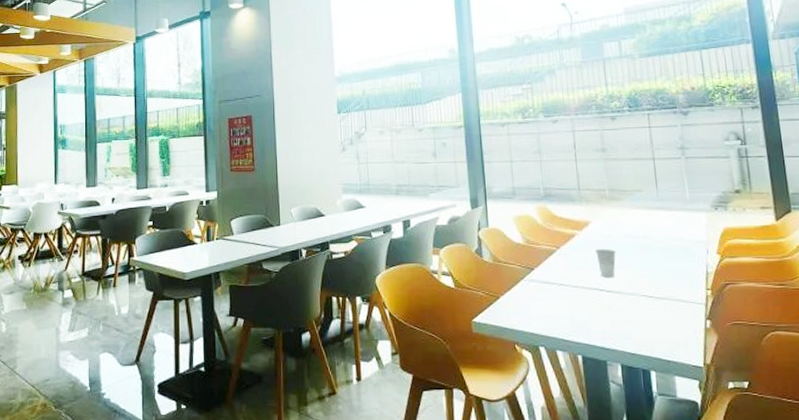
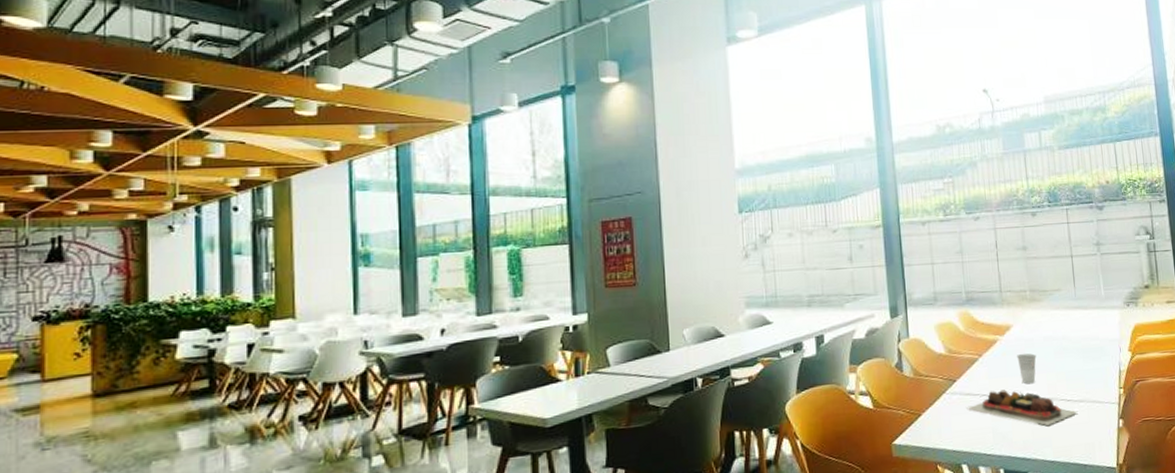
food tray: none [544,281,661,320] -> present [967,390,1078,427]

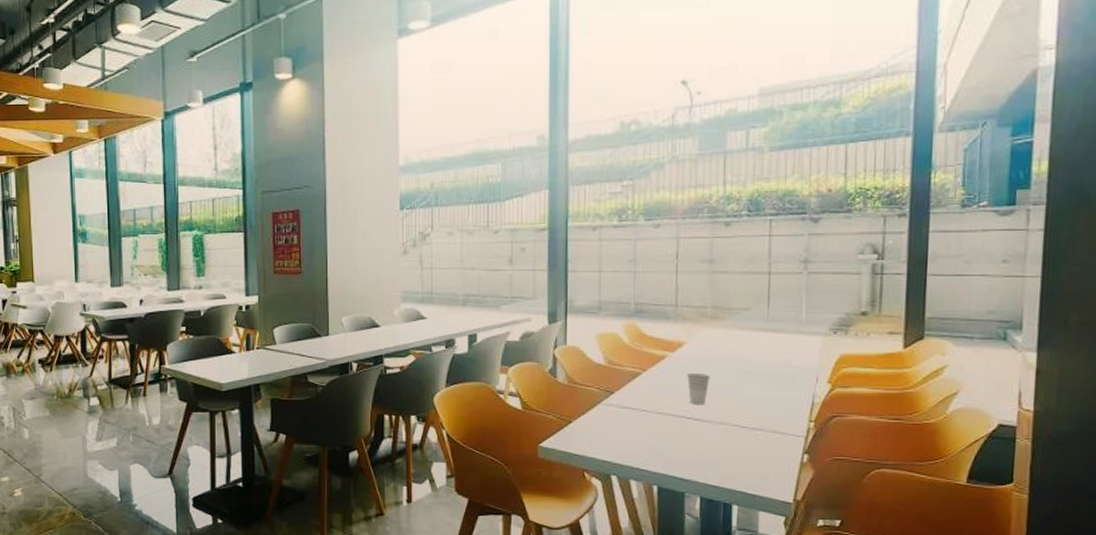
food tray: present [967,390,1078,427] -> none [623,407,753,451]

